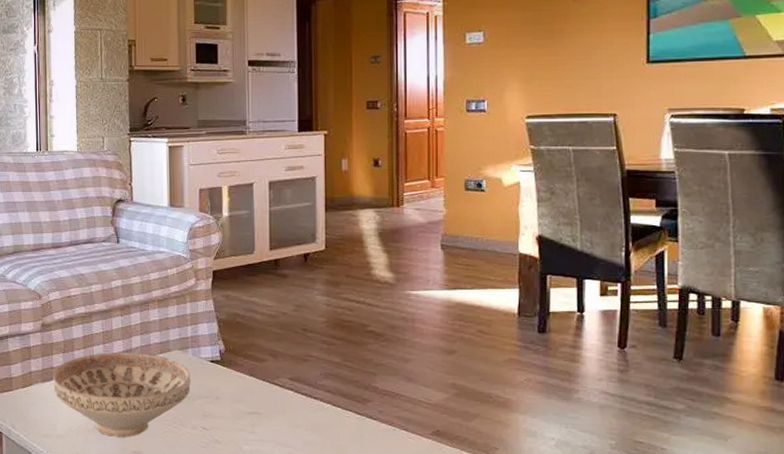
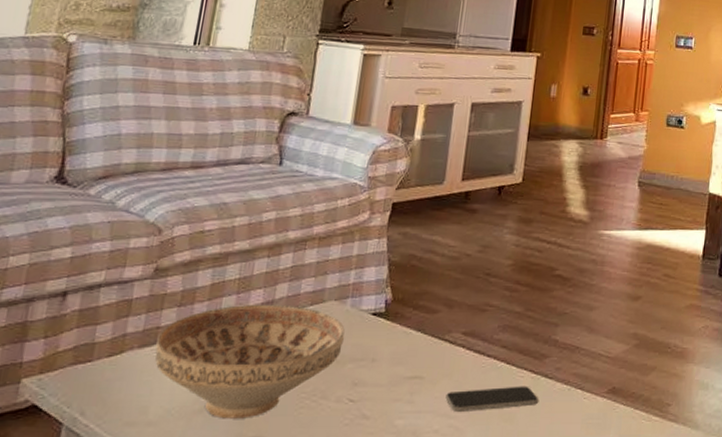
smartphone: none [282,424,367,444] -> present [445,386,539,413]

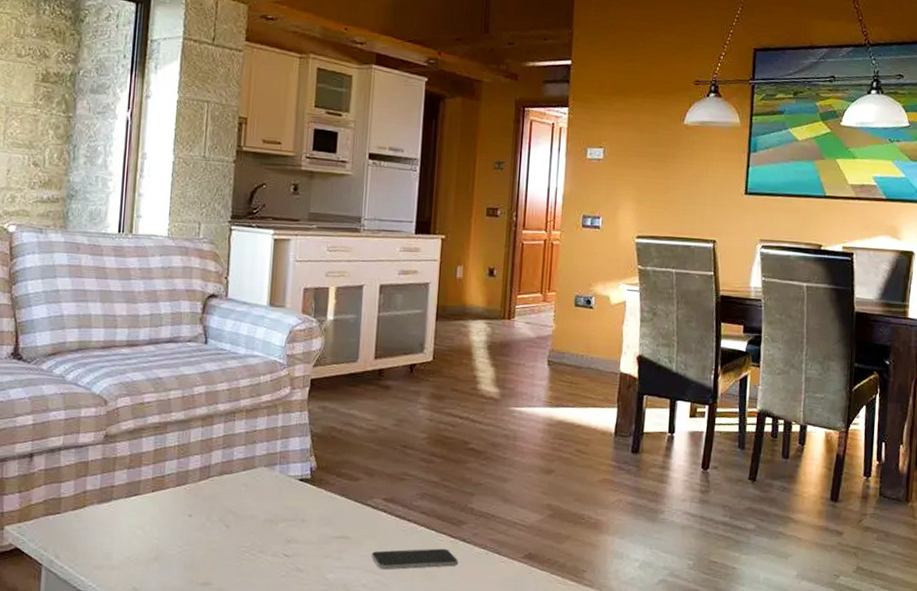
decorative bowl: present [155,304,345,419] -> none [112,468,276,567]

